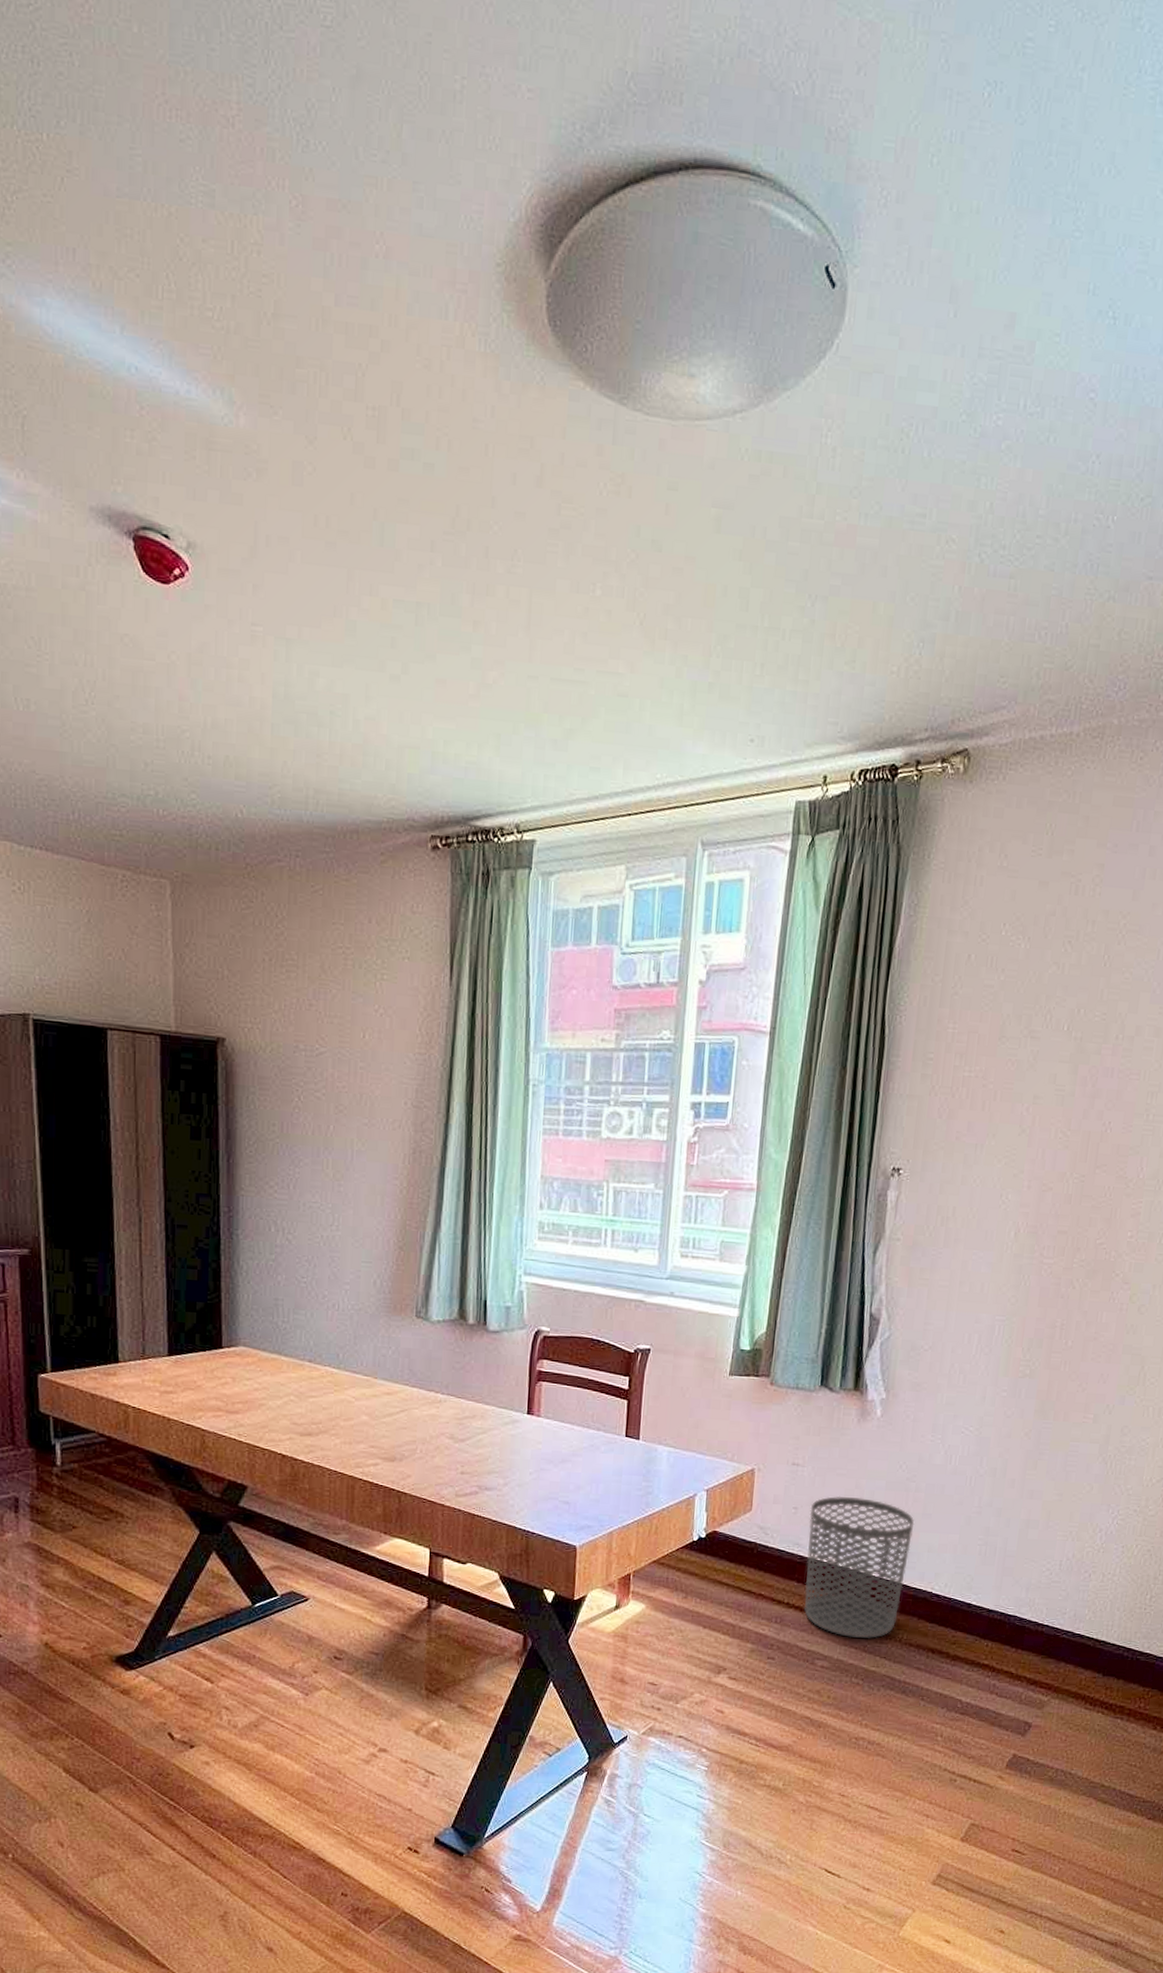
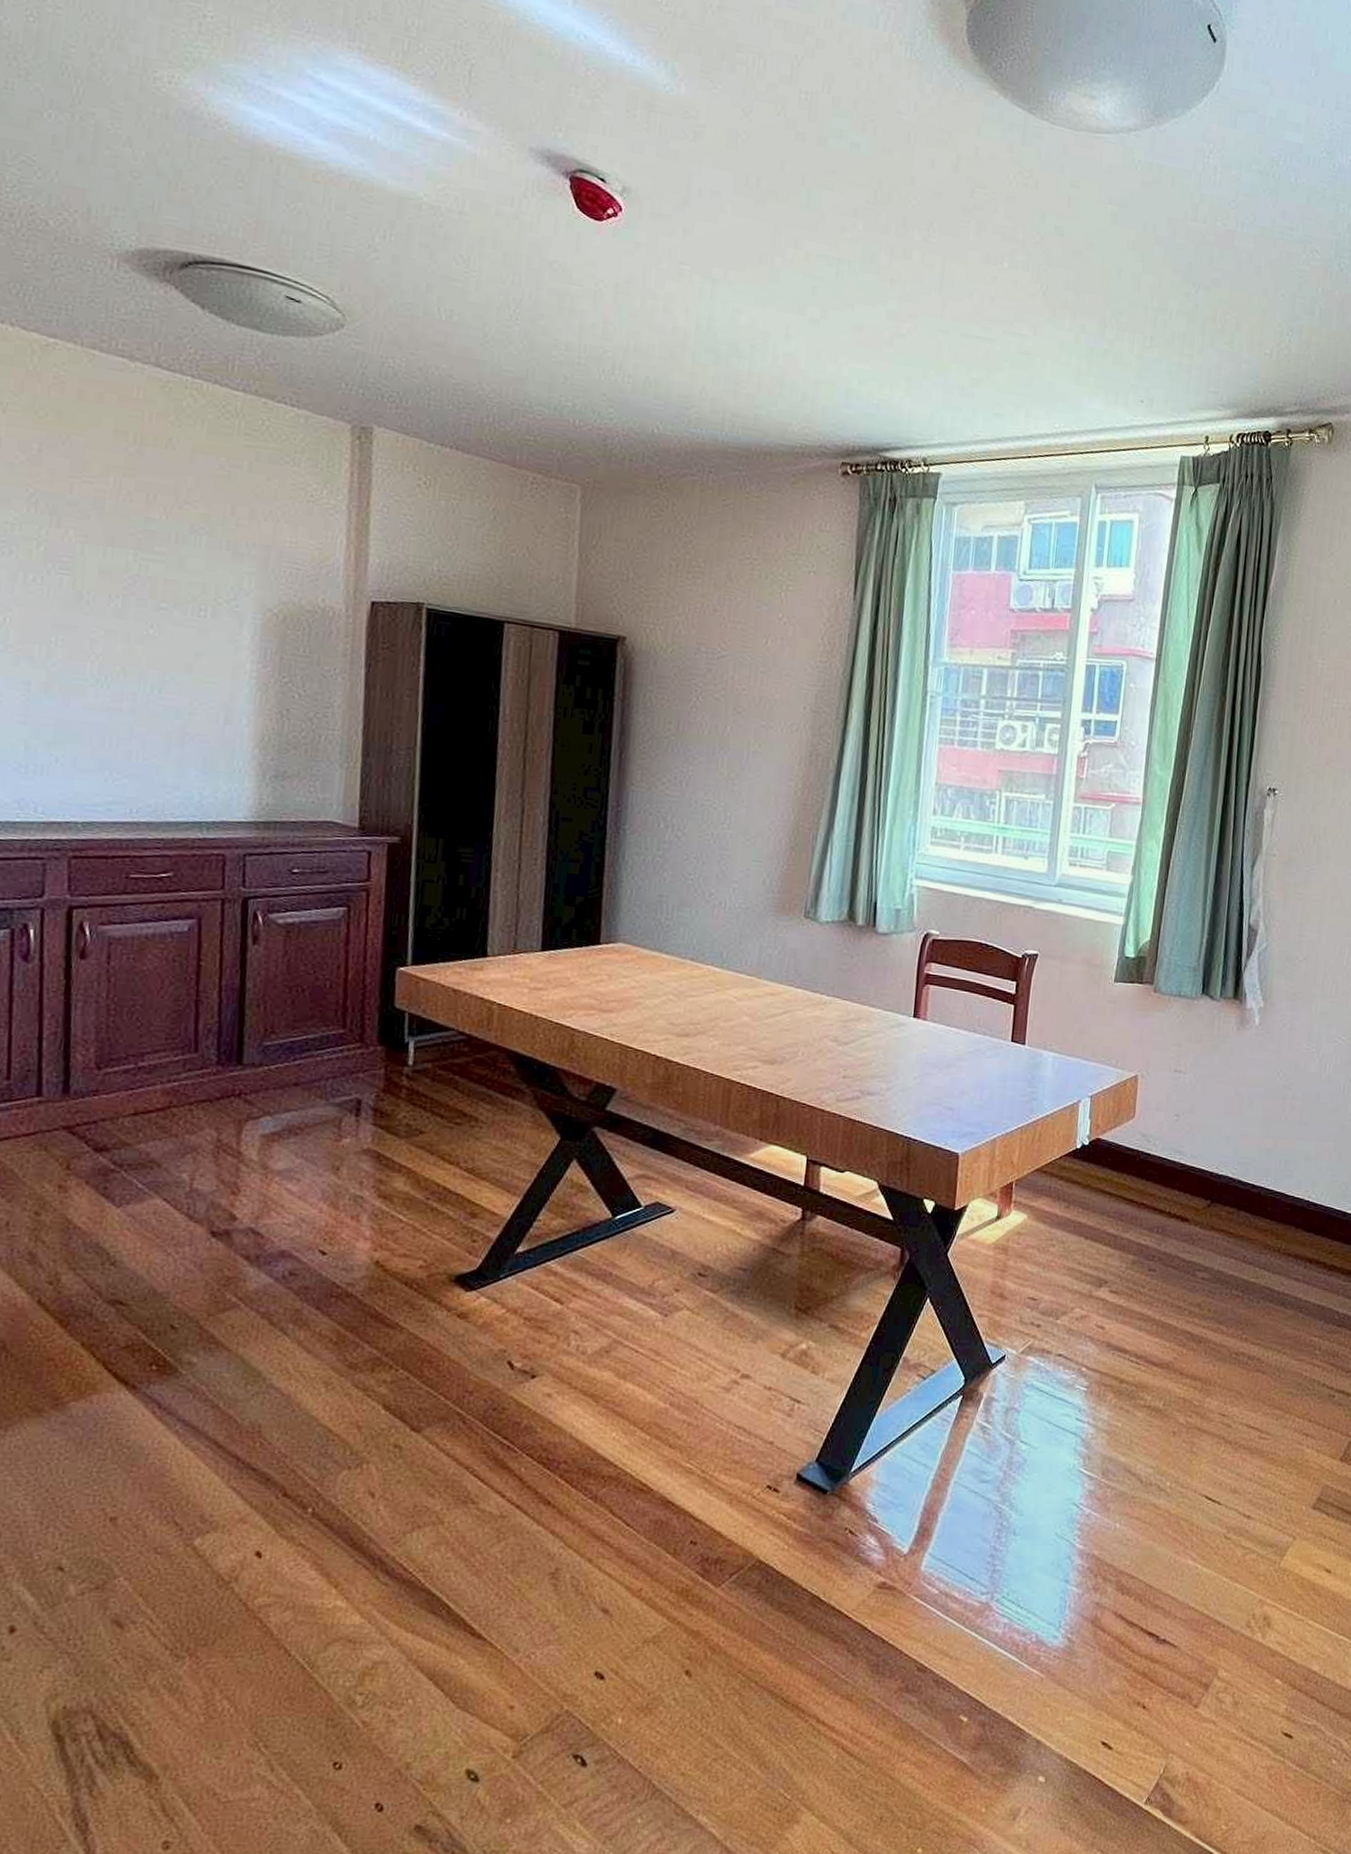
waste bin: present [803,1496,915,1639] -> none [1185,1103,1292,1249]

